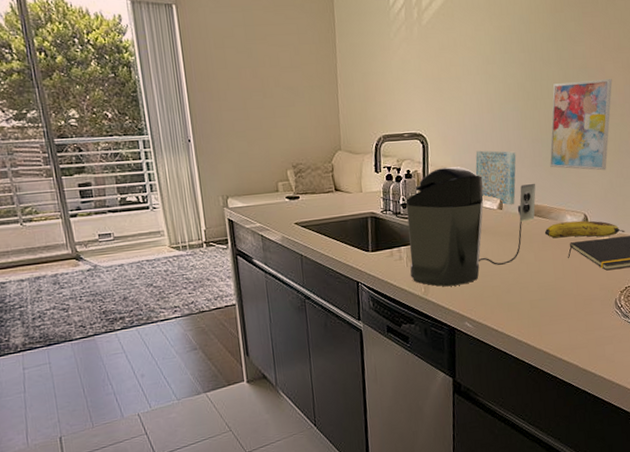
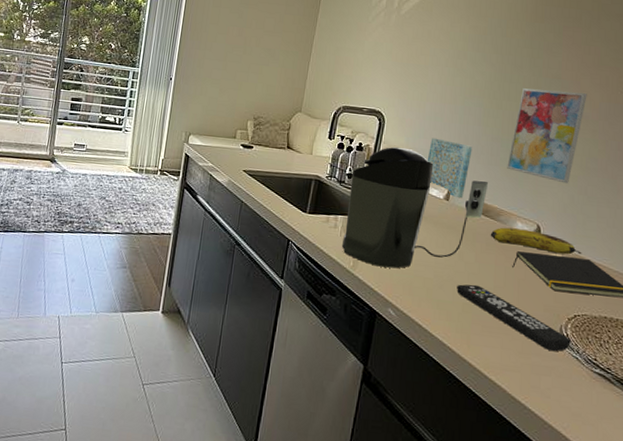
remote control: none [522,281,625,323] -> present [457,284,571,352]

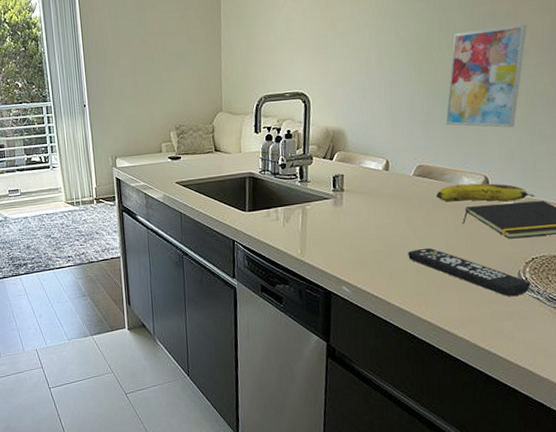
coffee maker: present [342,146,489,269] -> none [284,125,429,249]
wall art: present [427,138,473,199] -> none [360,108,407,166]

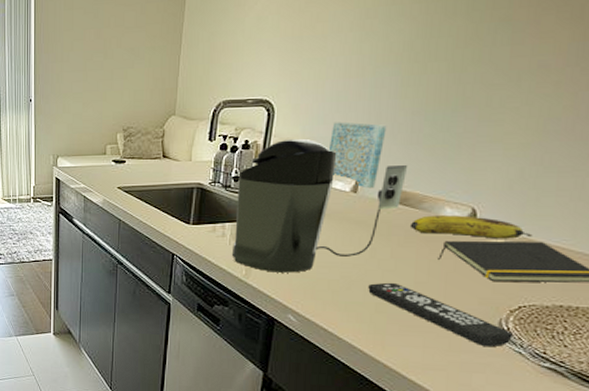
coffee maker: none [284,125,429,249] -> present [232,138,408,273]
wall art: none [360,108,407,166] -> present [328,122,387,189]
wall art: present [446,24,527,128] -> none [432,34,550,155]

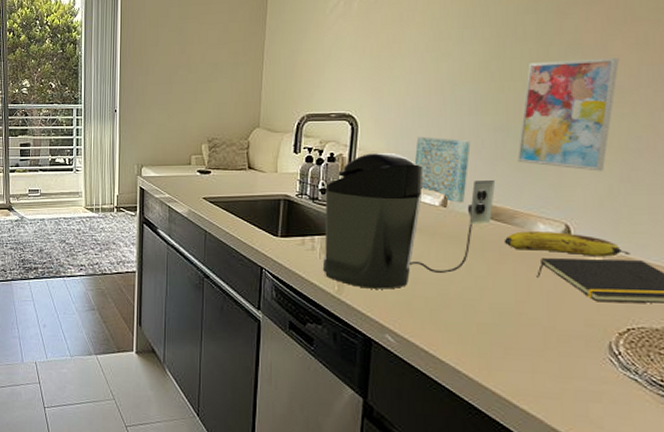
remote control: present [368,282,513,348] -> none [467,301,625,374]
wall art: none [432,34,550,155] -> present [517,58,619,172]

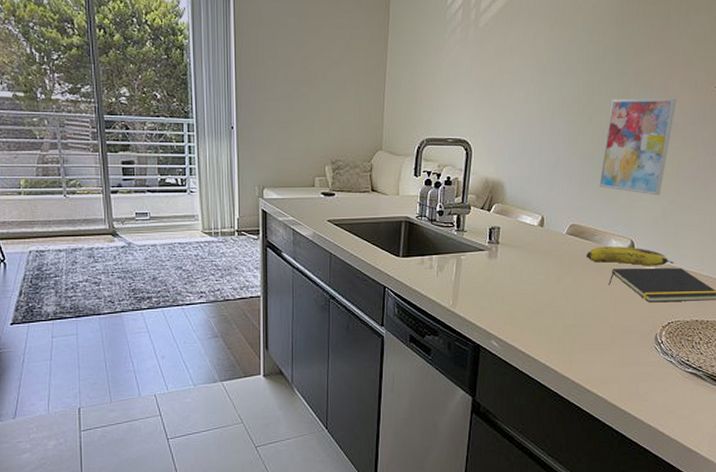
coffee maker: present [323,152,496,289] -> none [440,177,582,301]
wall art: present [414,136,471,203] -> none [518,163,564,223]

